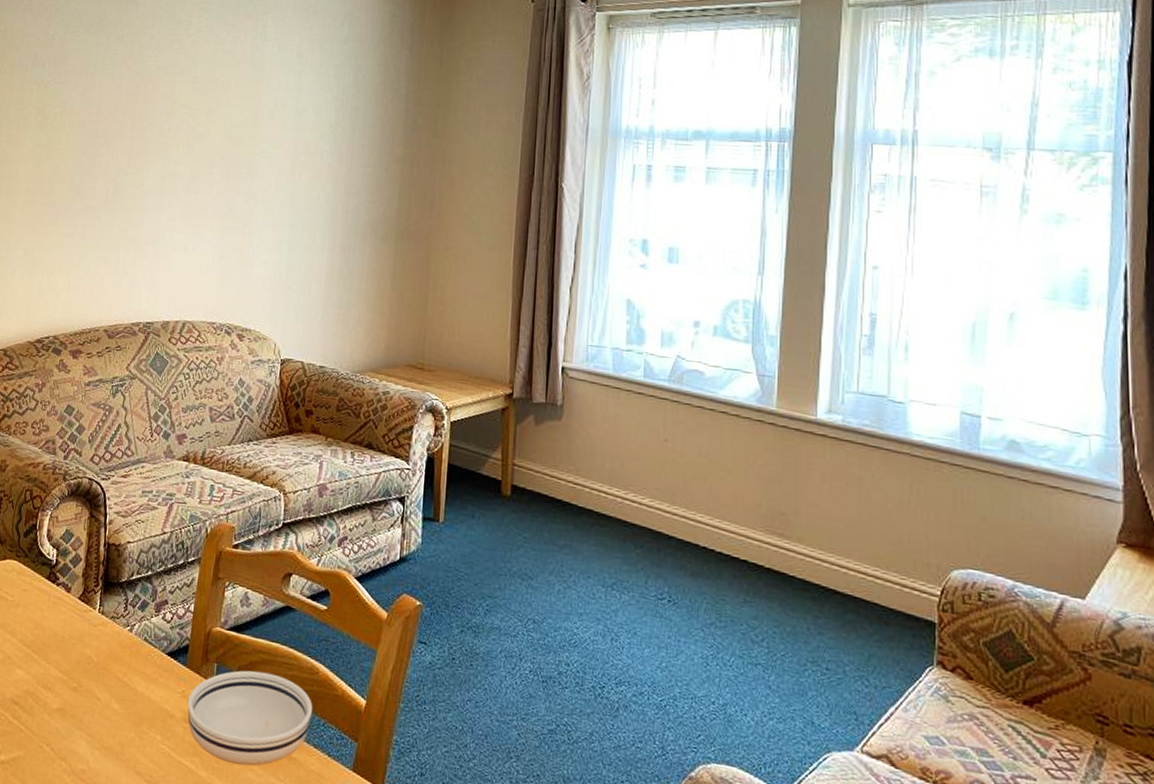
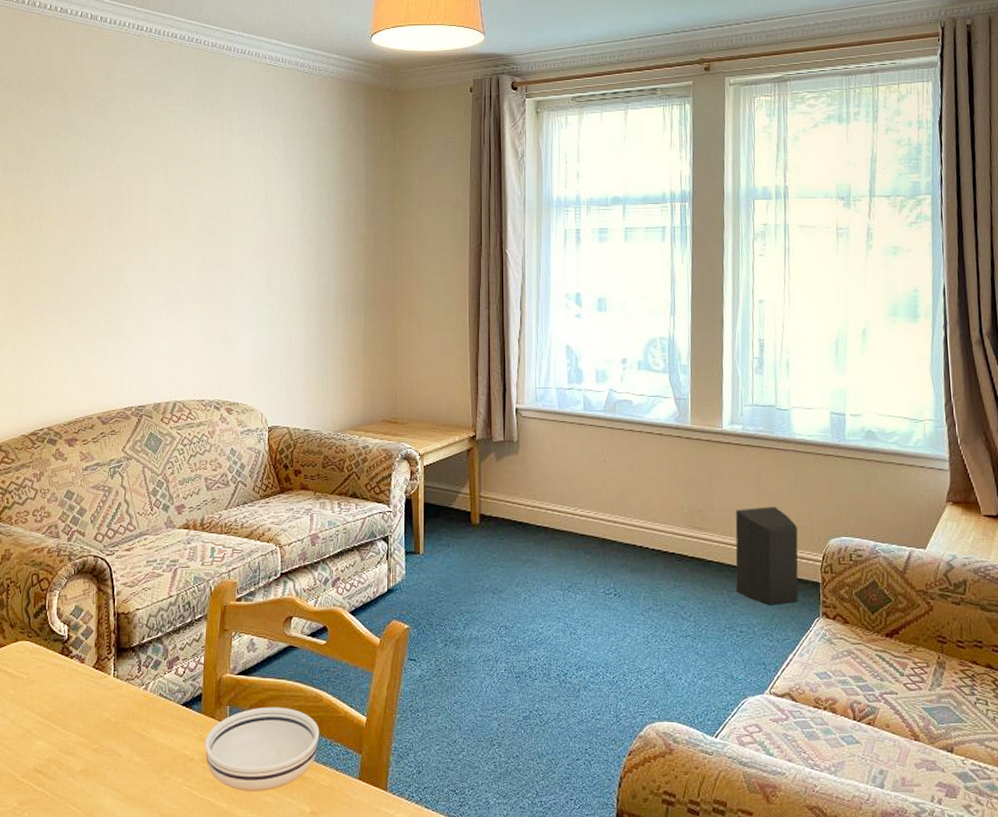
speaker: none [824,517,909,644] -> present [735,507,799,605]

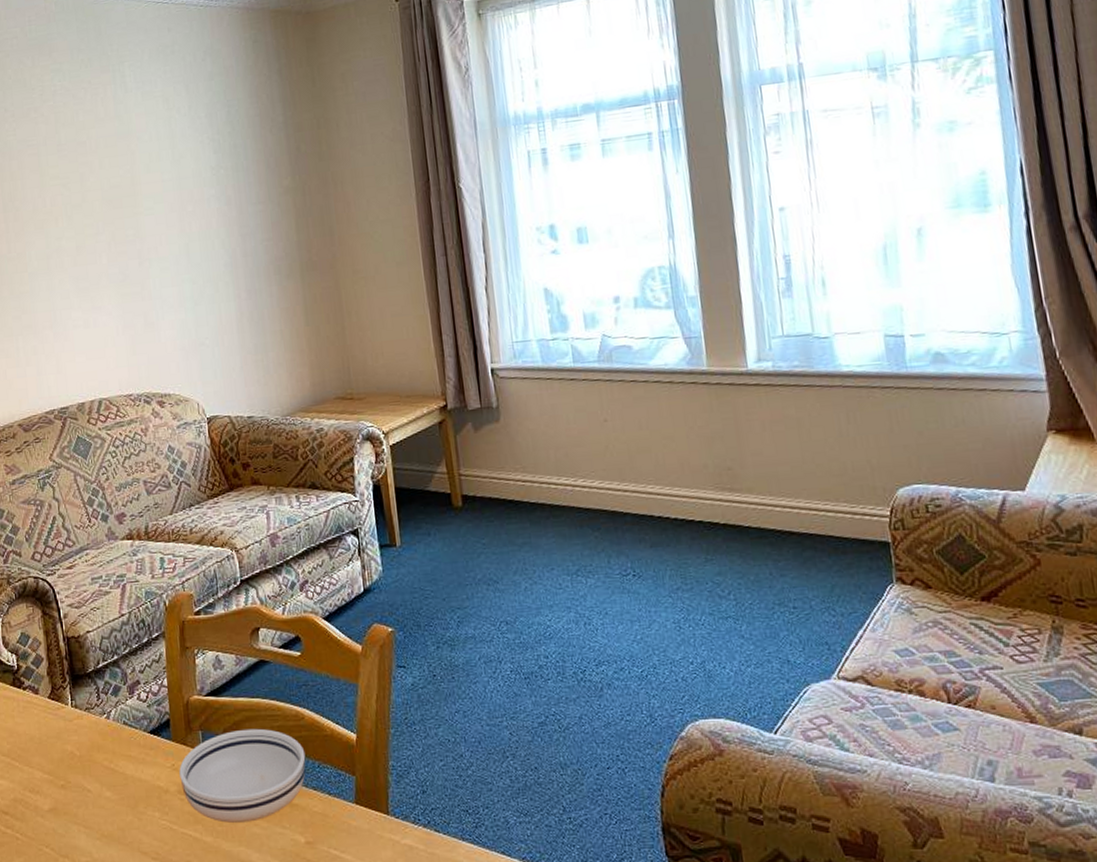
speaker: present [735,507,799,605] -> none [774,455,864,574]

